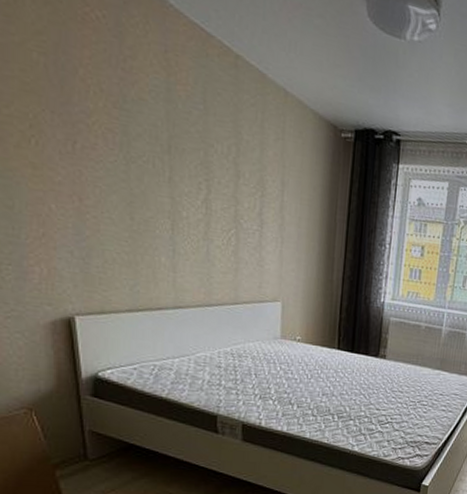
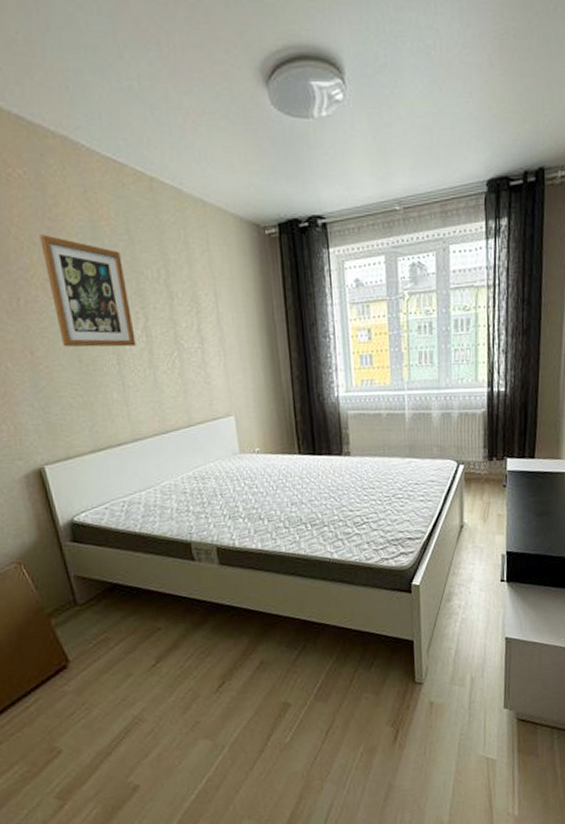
wall art: none [109,82,195,216] -> present [39,234,136,347]

